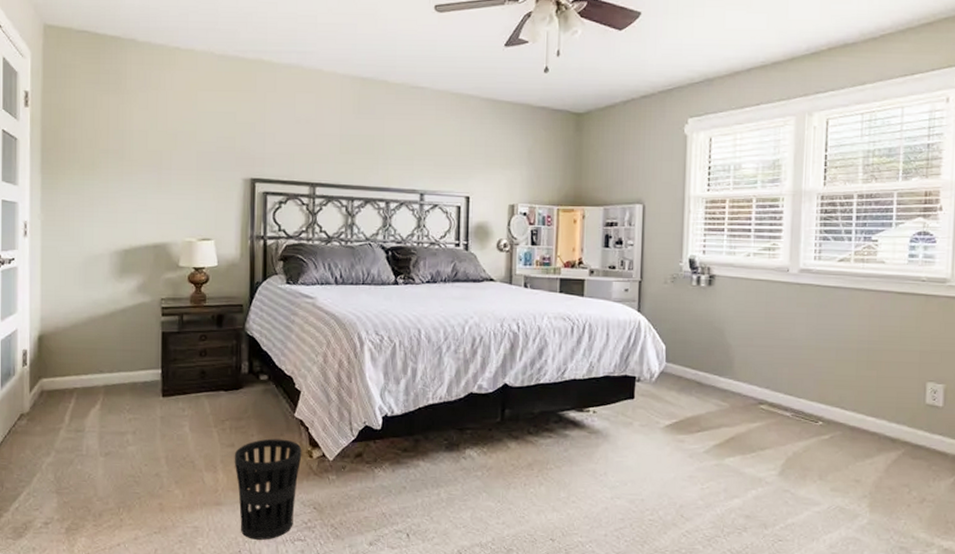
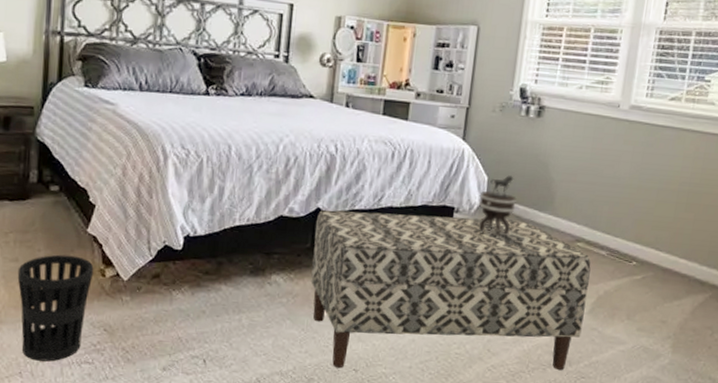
bench: none [503,385,777,537] -> present [311,210,591,370]
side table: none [660,343,696,404] -> present [478,175,517,238]

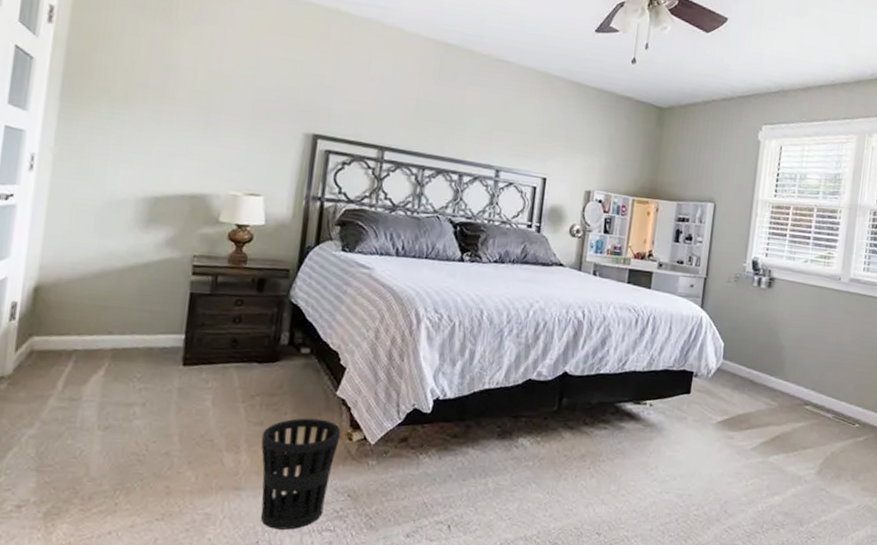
bench: present [311,210,591,370] -> none [557,373,819,531]
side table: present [478,175,517,238] -> none [715,342,750,401]

